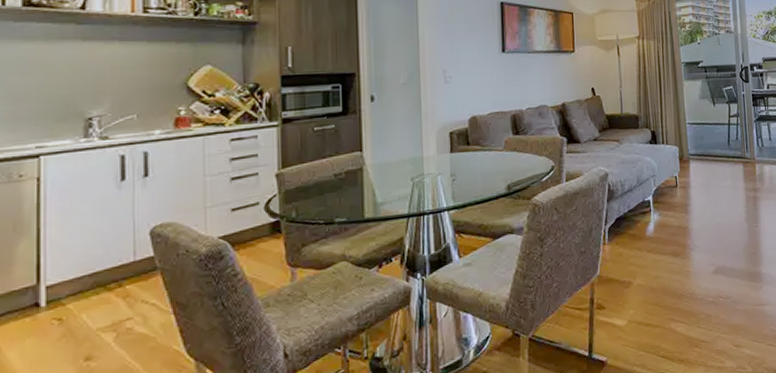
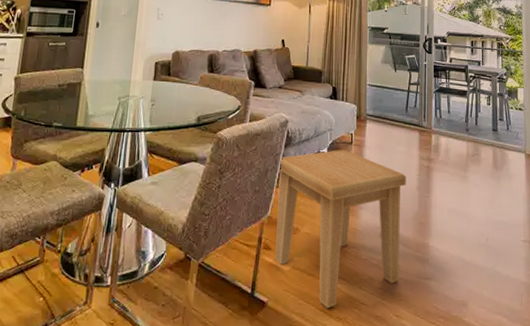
side table: none [603,193,736,354] -> present [275,149,406,309]

